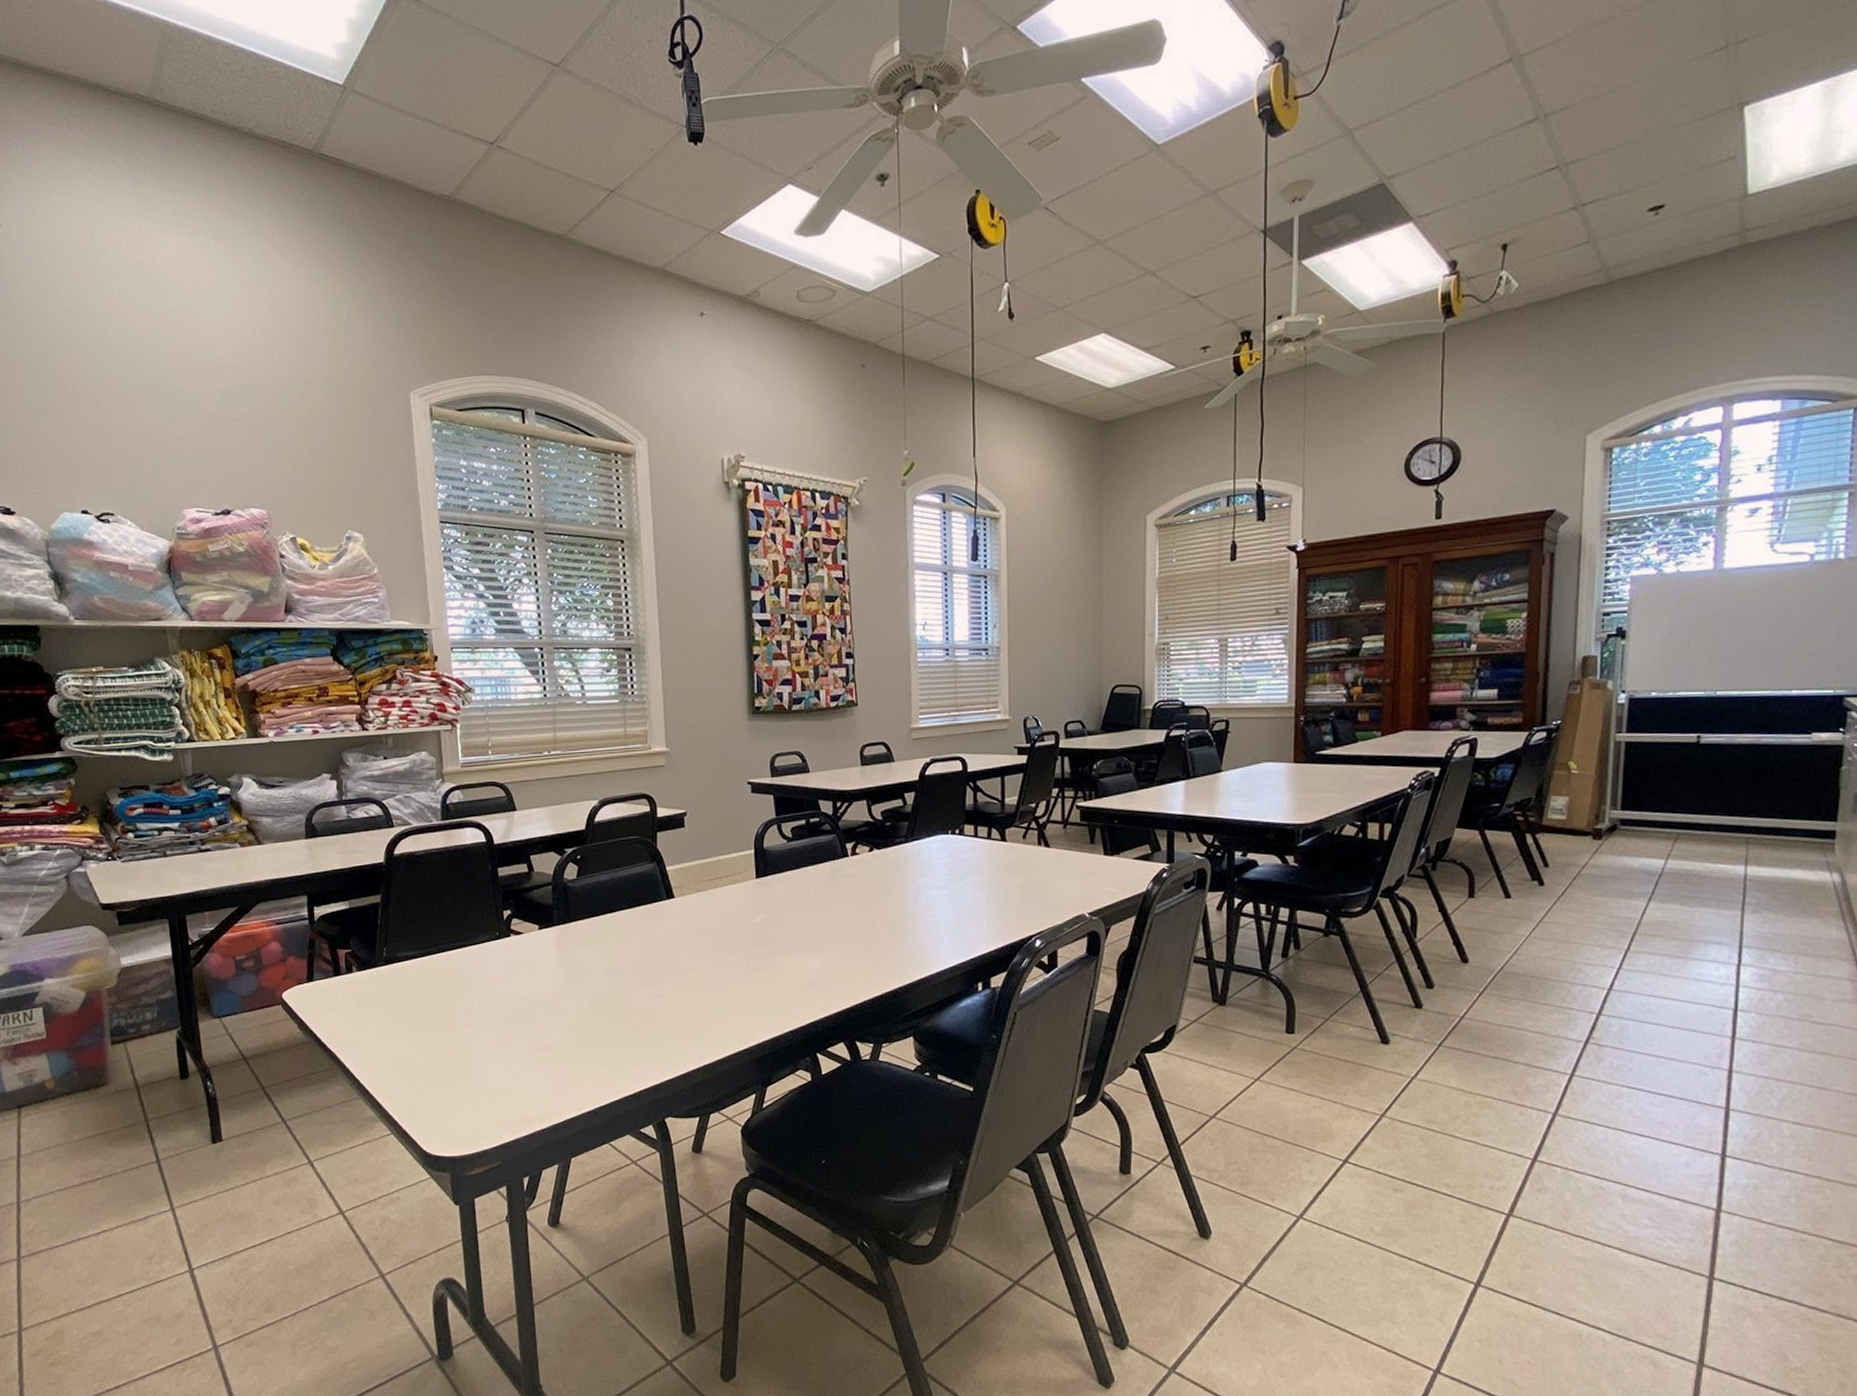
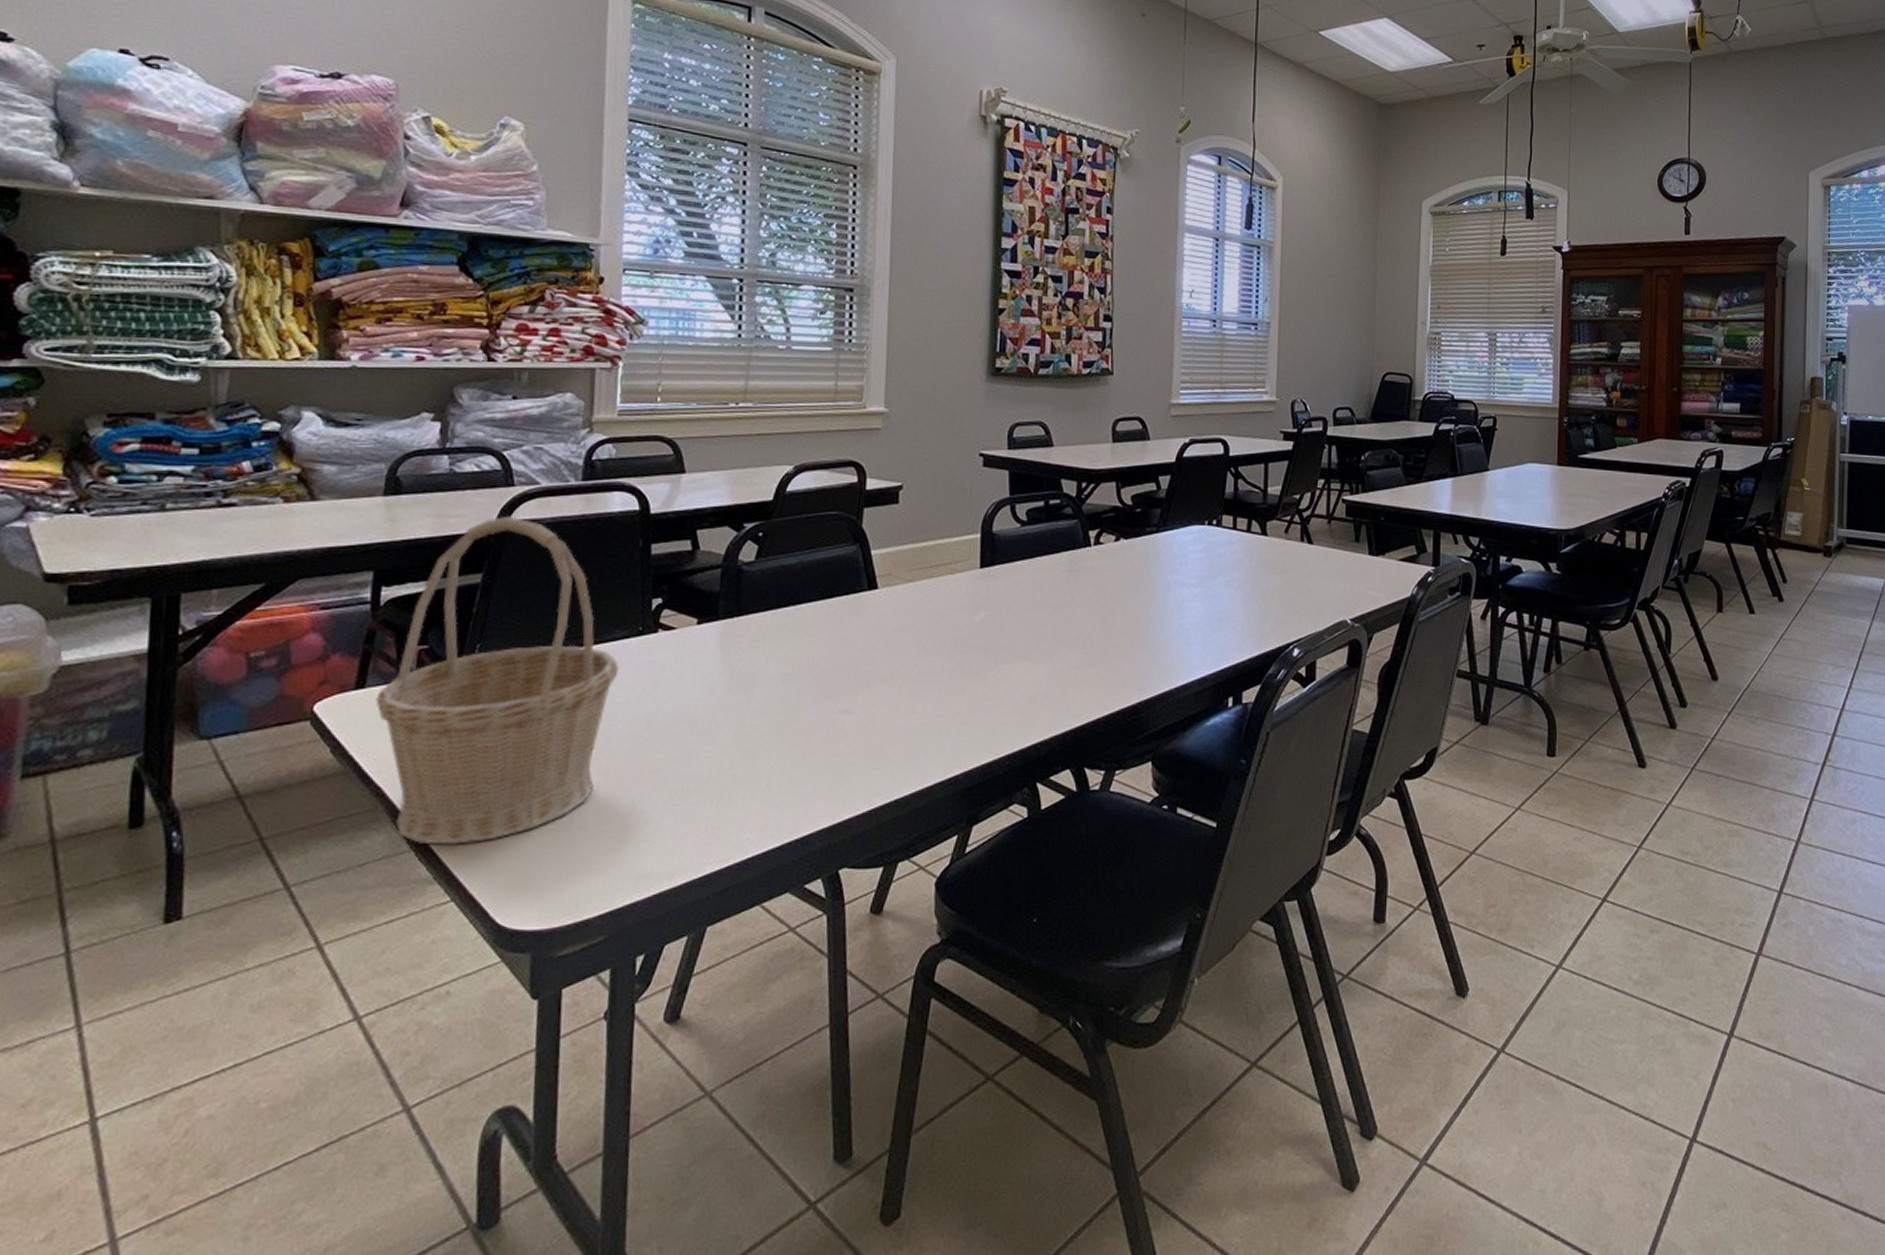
basket: none [321,850,486,1094] -> present [375,515,619,845]

